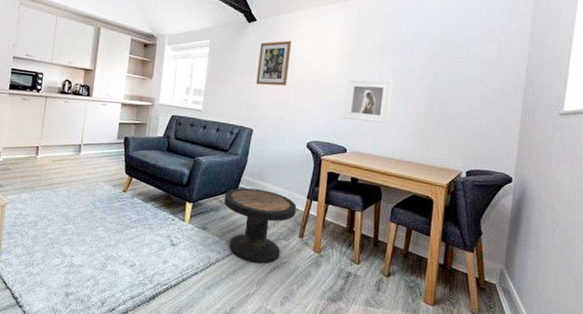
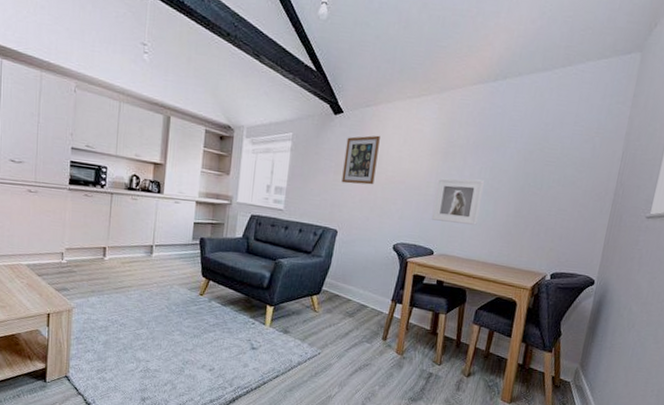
side table: present [223,187,297,264] -> none [306,290,381,366]

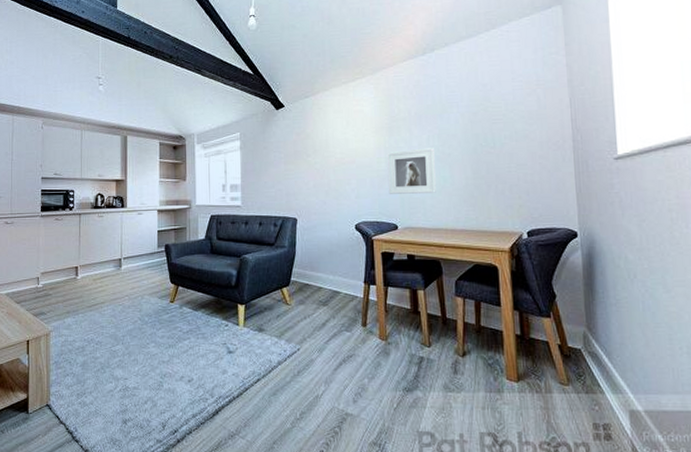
wall art: present [341,135,380,185] -> none [292,122,325,172]

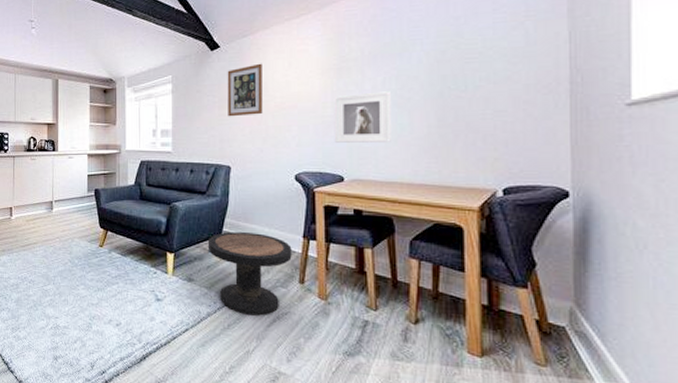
side table: none [277,281,355,360] -> present [207,232,292,316]
wall art: none [292,122,325,172] -> present [227,63,263,117]

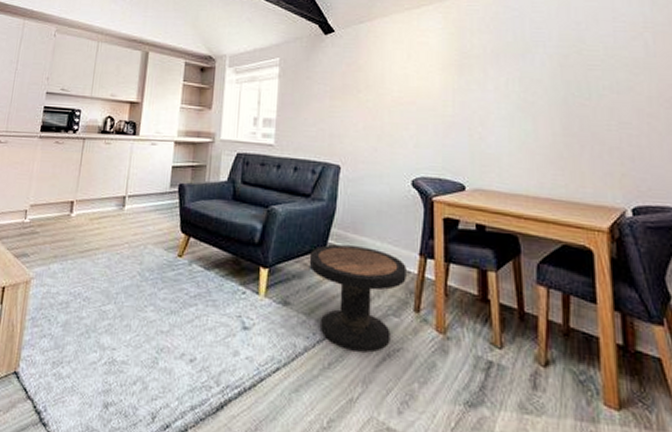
wall art: present [227,63,263,117] -> none [340,52,379,109]
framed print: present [334,91,391,144] -> none [455,93,515,151]

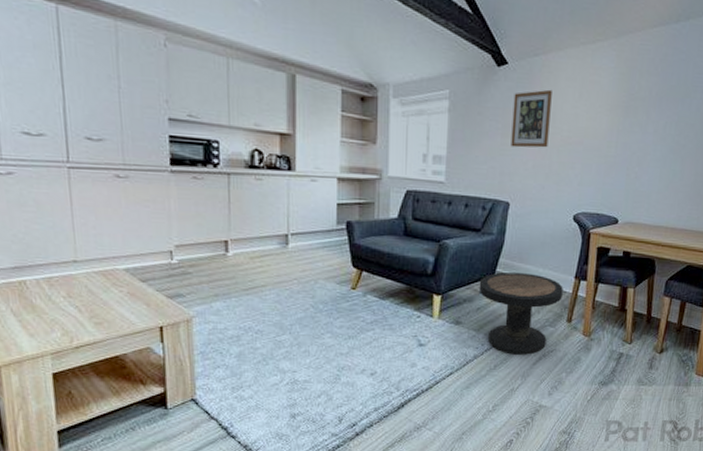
wall art: none [340,52,379,109] -> present [511,89,552,148]

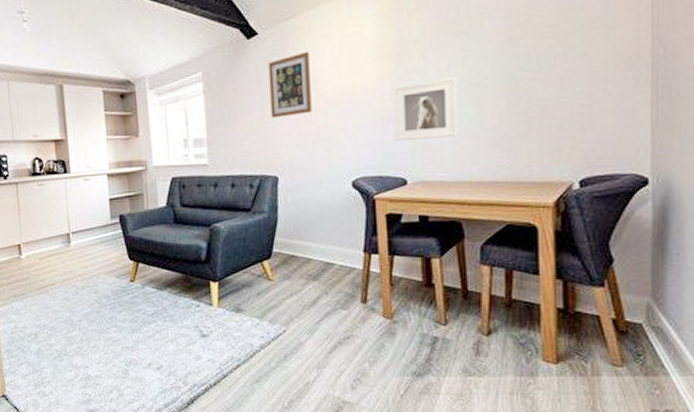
side table: present [478,272,563,355] -> none [256,251,352,343]
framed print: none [614,136,670,189] -> present [393,77,458,141]

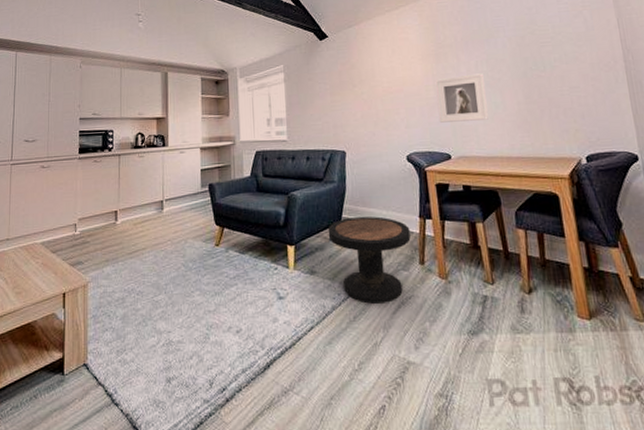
side table: none [256,251,352,343] -> present [328,216,411,304]
wall art: present [268,51,312,118] -> none [336,51,372,103]

